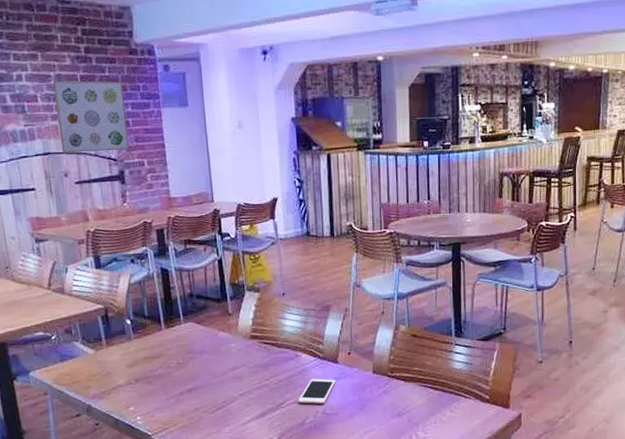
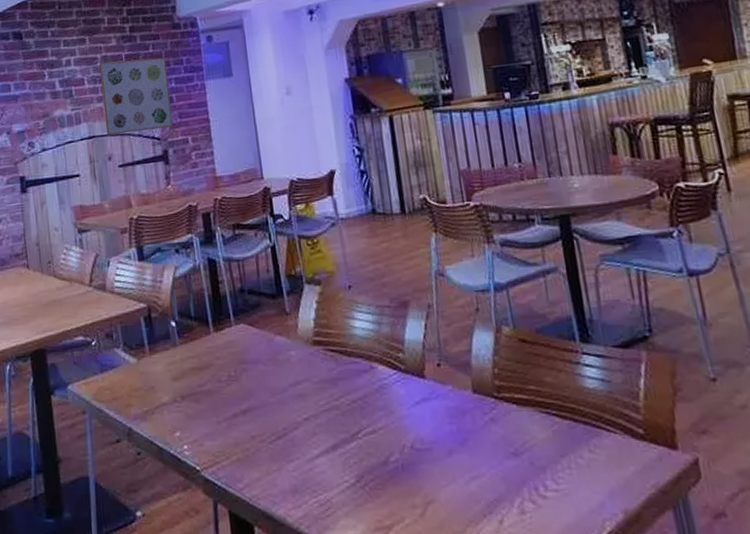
cell phone: present [298,378,336,404] -> none [378,399,425,435]

